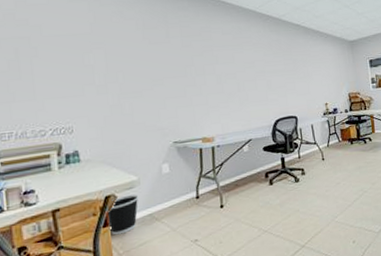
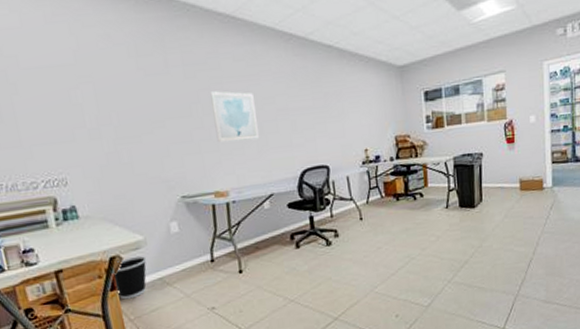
wall art: none [202,57,242,98] -> present [210,91,260,143]

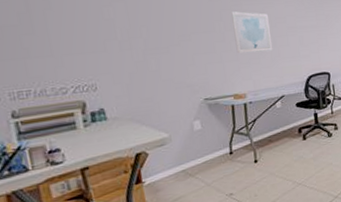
wastebasket: present [113,256,147,300] -> none [138,151,171,192]

